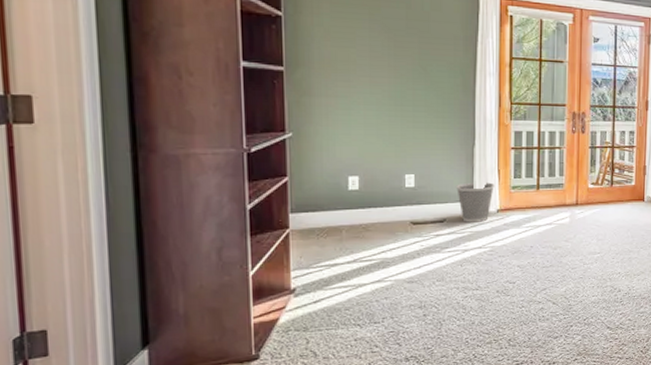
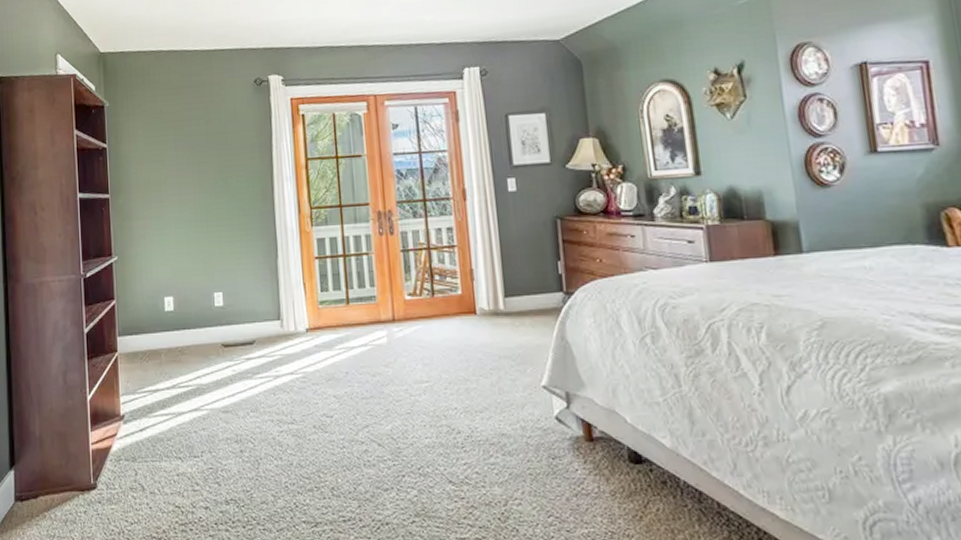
wastebasket: present [457,182,494,222] -> none [263,298,301,344]

